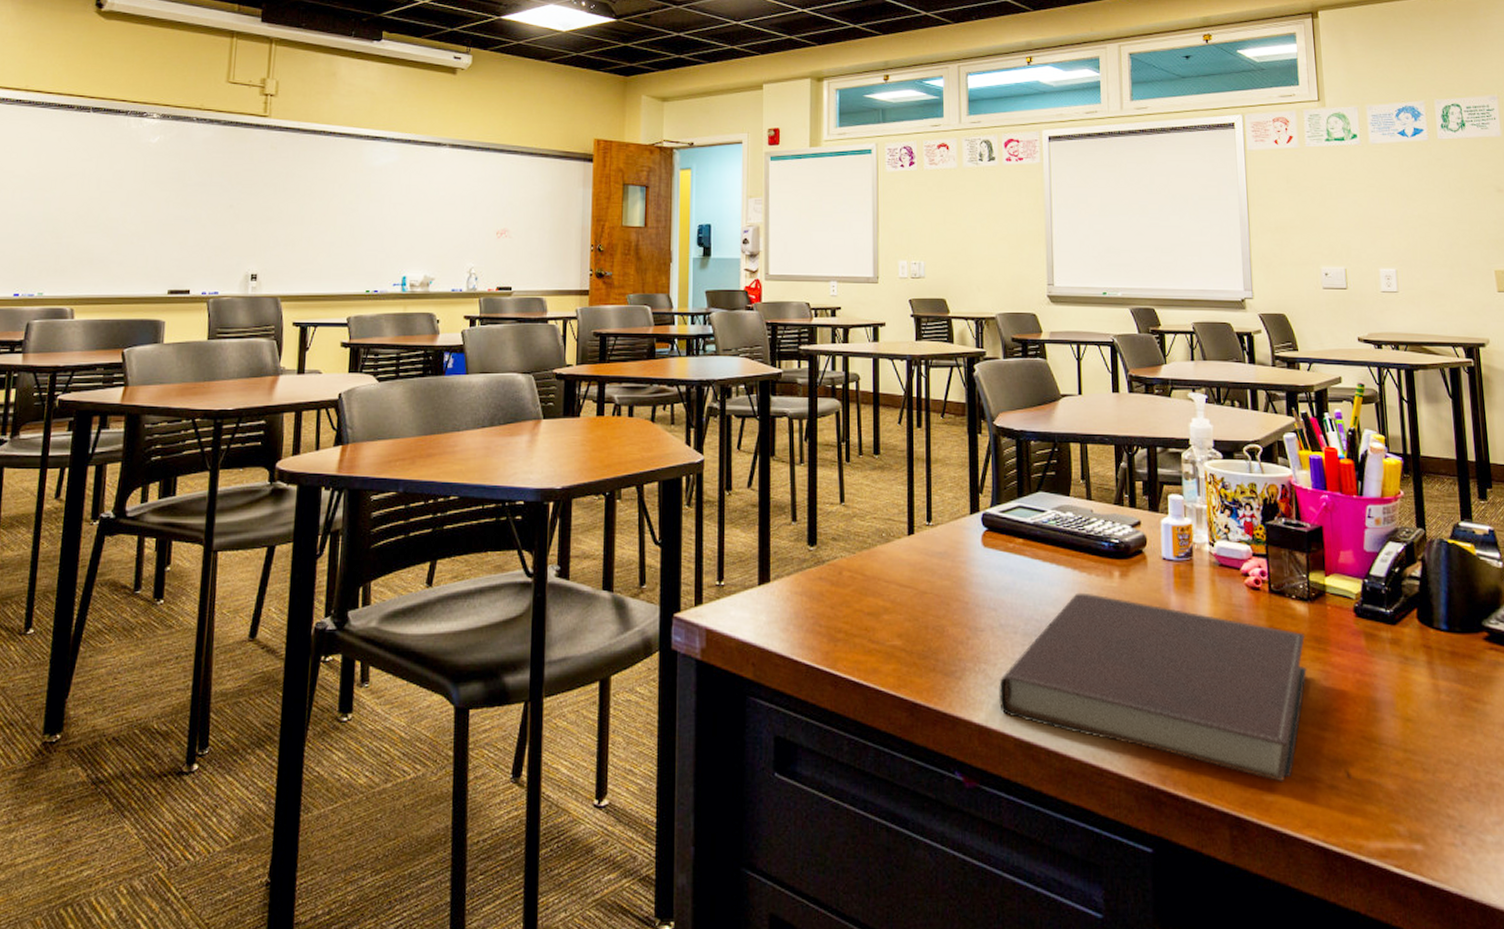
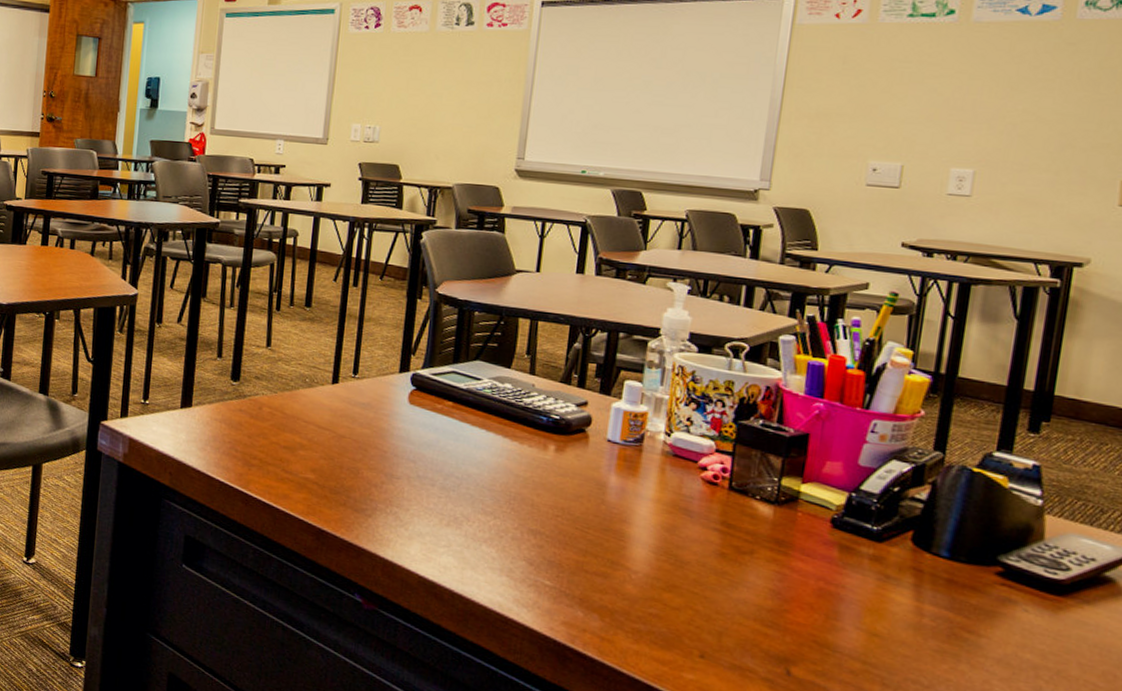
notebook: present [998,592,1307,782] -> none [406,459,764,665]

